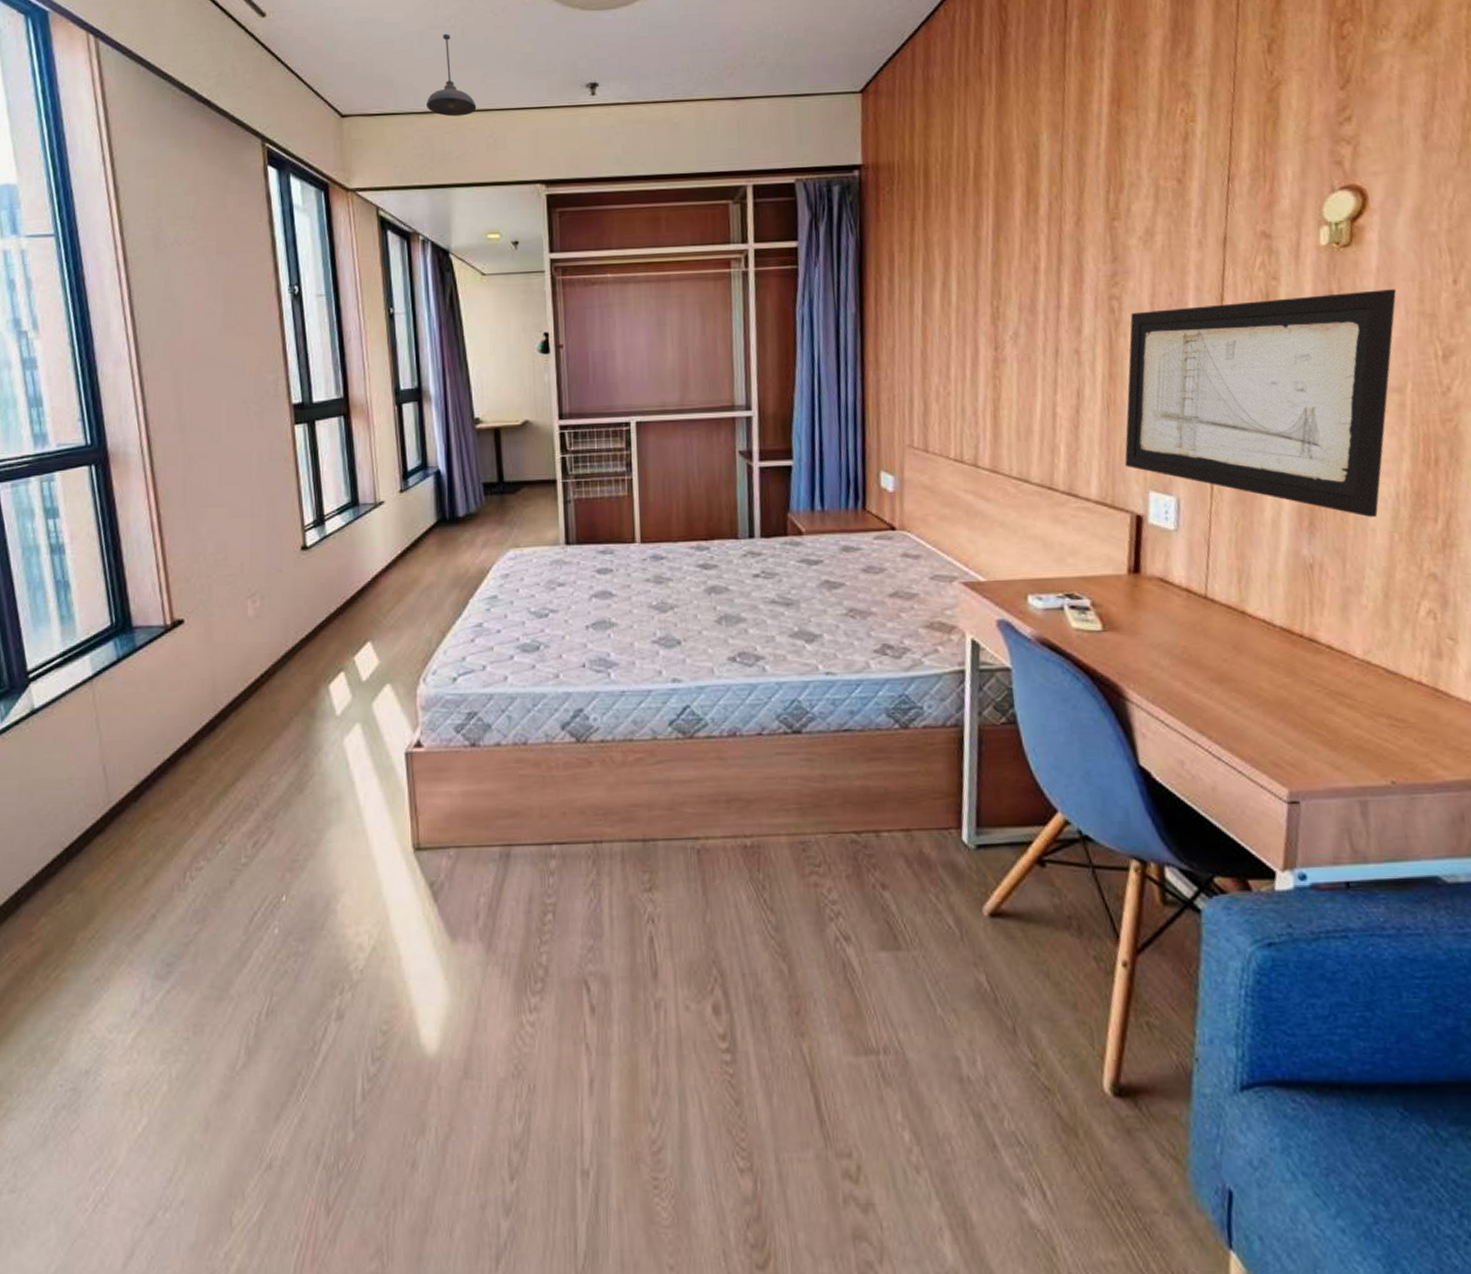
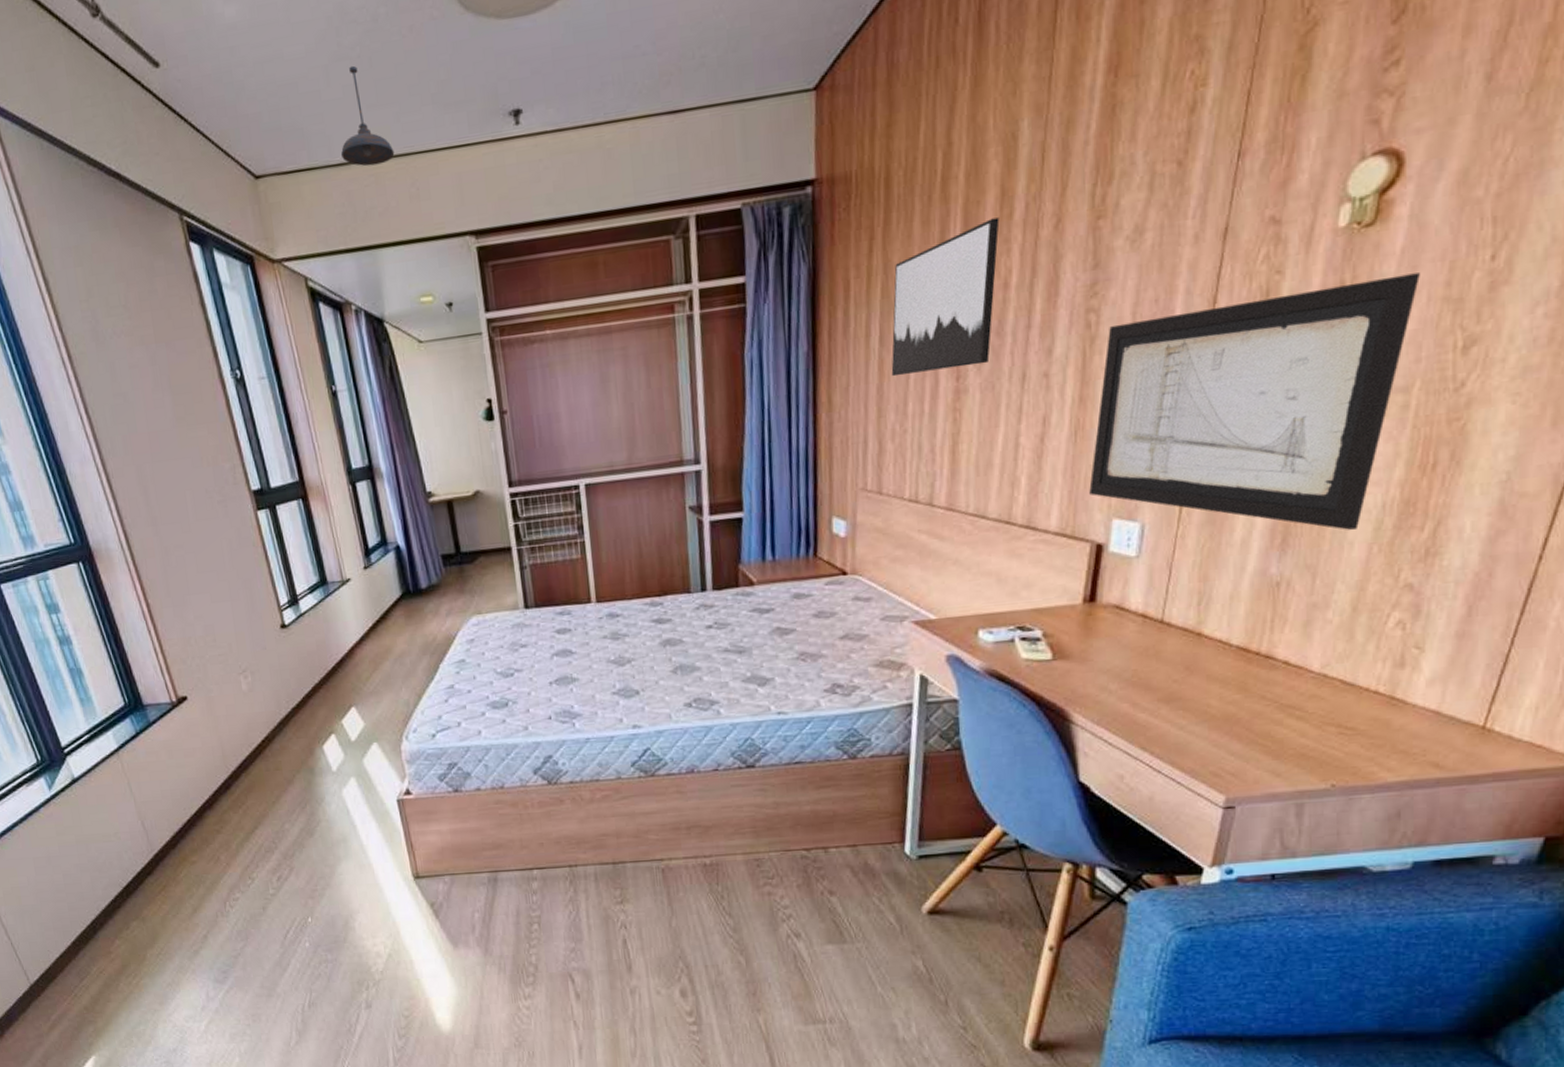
wall art: none [934,211,1027,342] -> present [891,217,1000,377]

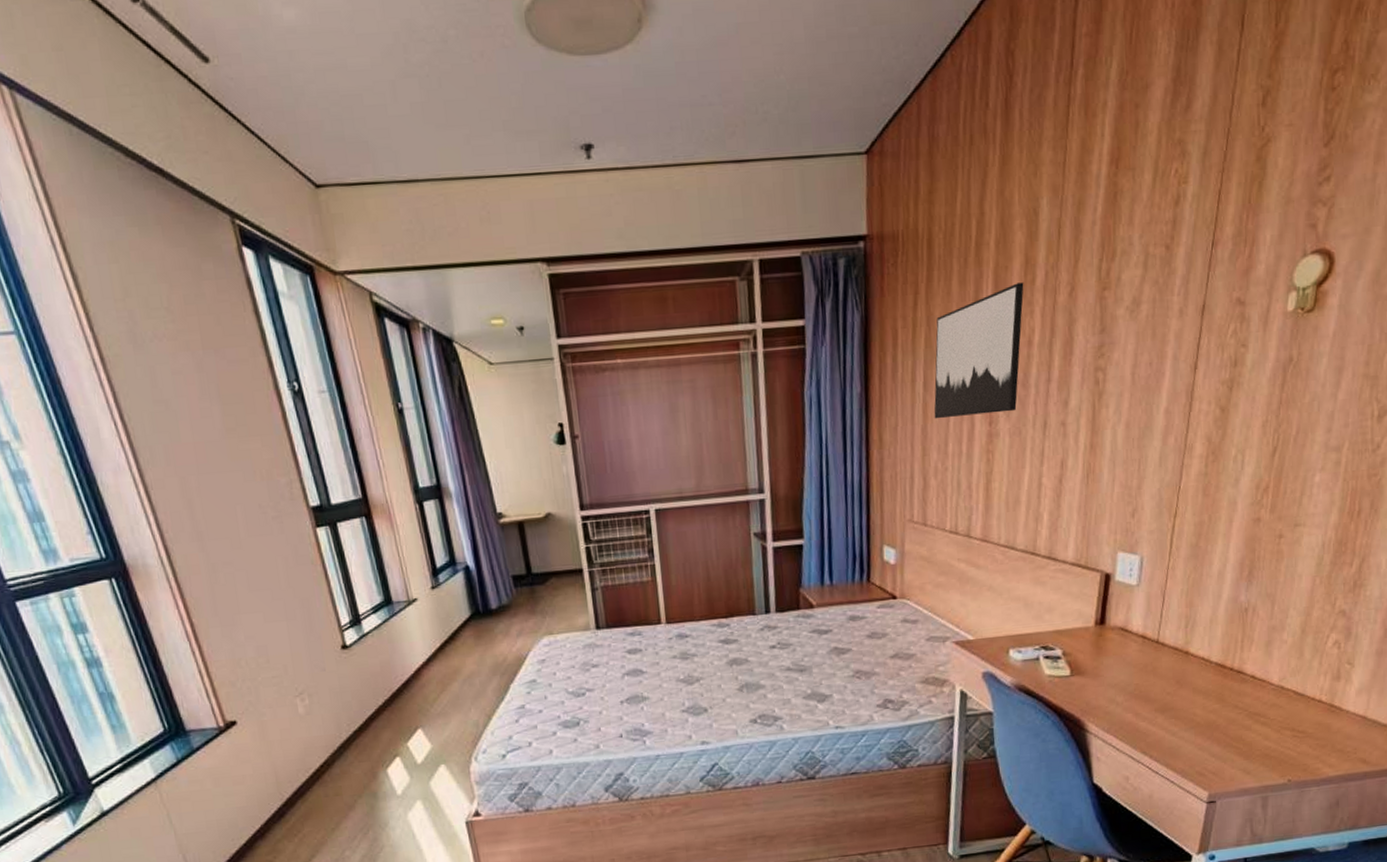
pendant light: present [340,65,395,167] -> none [408,84,465,186]
wall art: present [1089,273,1420,530] -> none [1099,353,1347,565]

